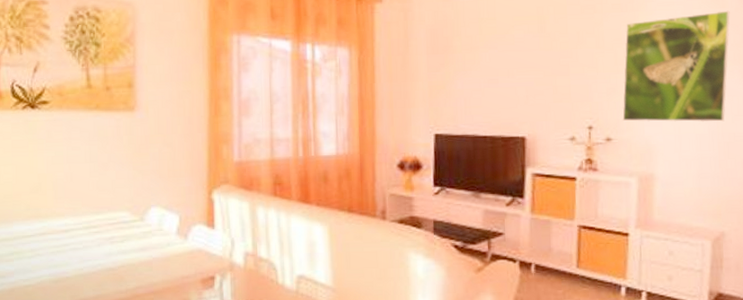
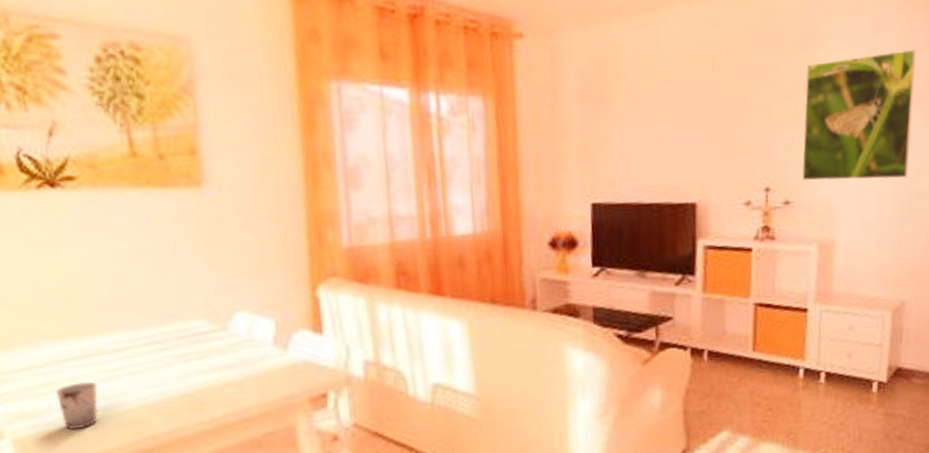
cup: none [20,253,48,290] -> present [56,381,99,430]

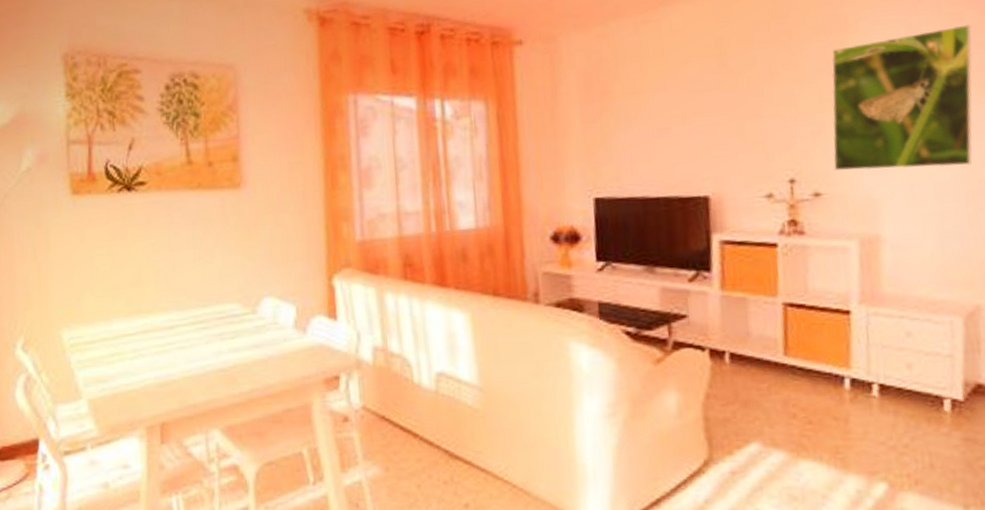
cup: present [56,381,99,430] -> none [122,354,153,395]

